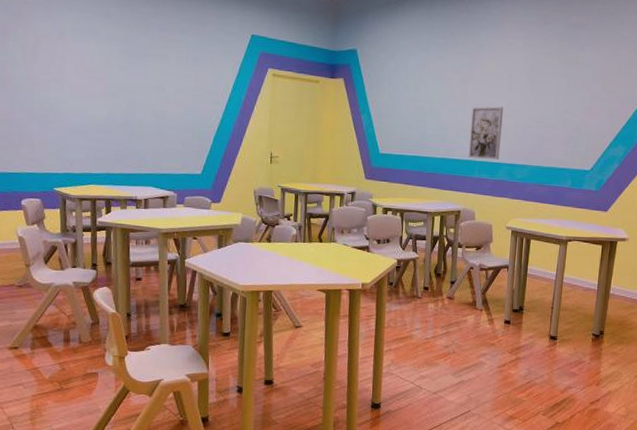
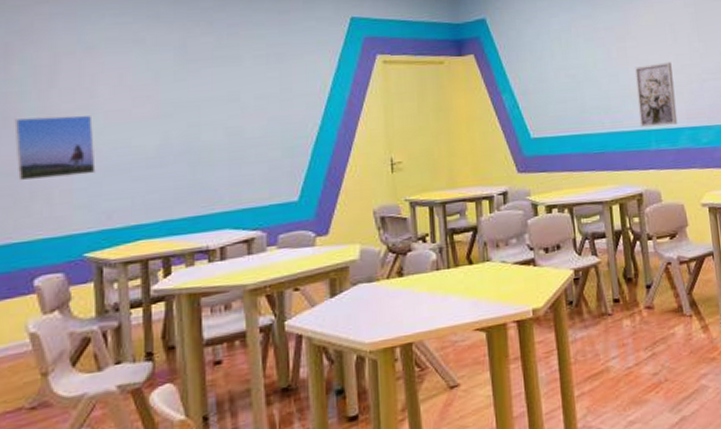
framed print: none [9,82,63,131] -> present [14,114,96,181]

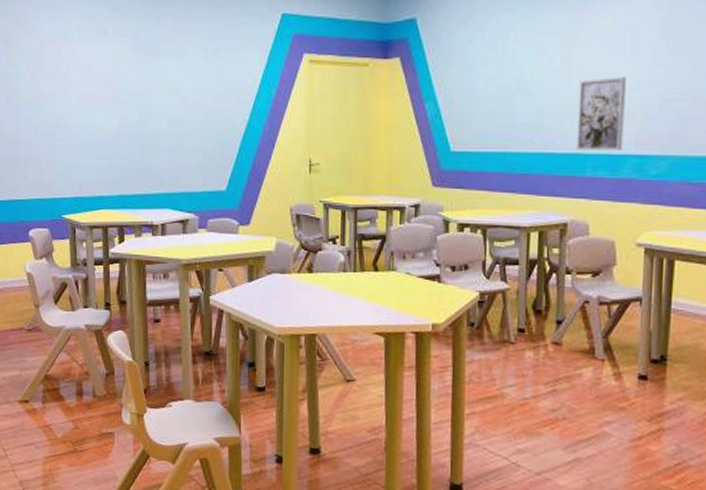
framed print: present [14,114,96,181] -> none [14,97,71,150]

